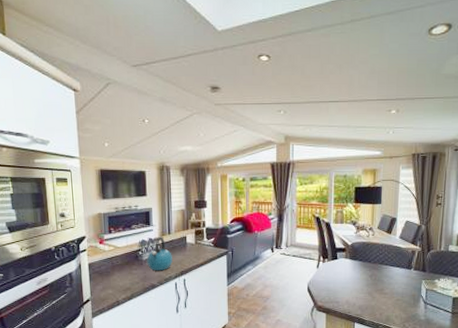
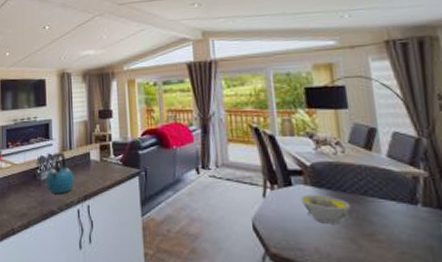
bowl: none [341,265,372,284] -> present [300,194,351,224]

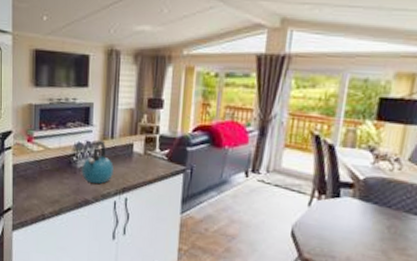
bowl: present [300,194,351,224] -> none [344,207,392,237]

